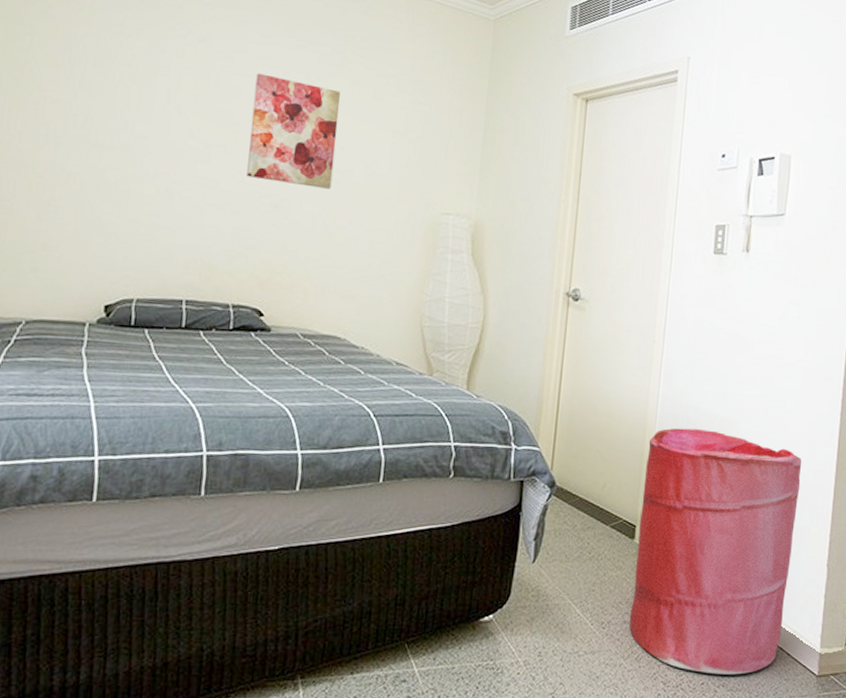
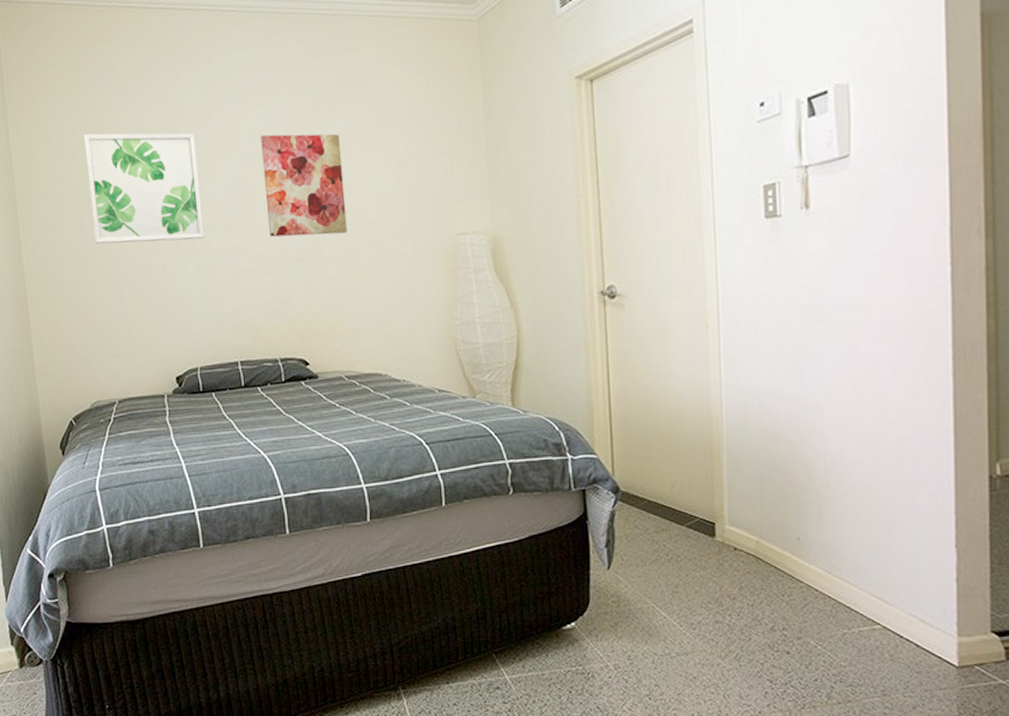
wall art: none [38,24,183,164] -> present [84,132,205,244]
laundry hamper: present [629,428,802,675] -> none [717,413,910,670]

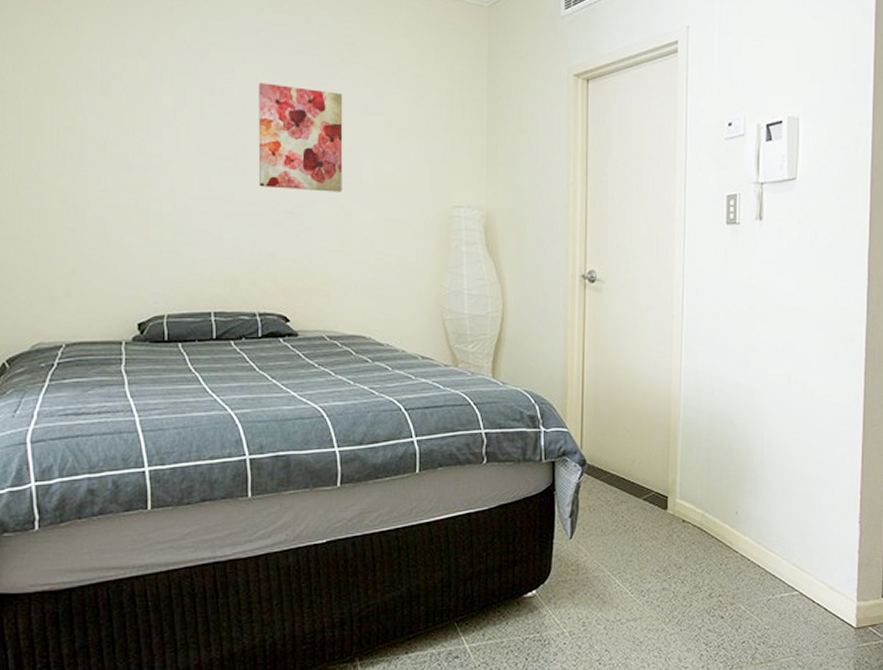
wall art: present [84,132,205,244] -> none [55,52,186,180]

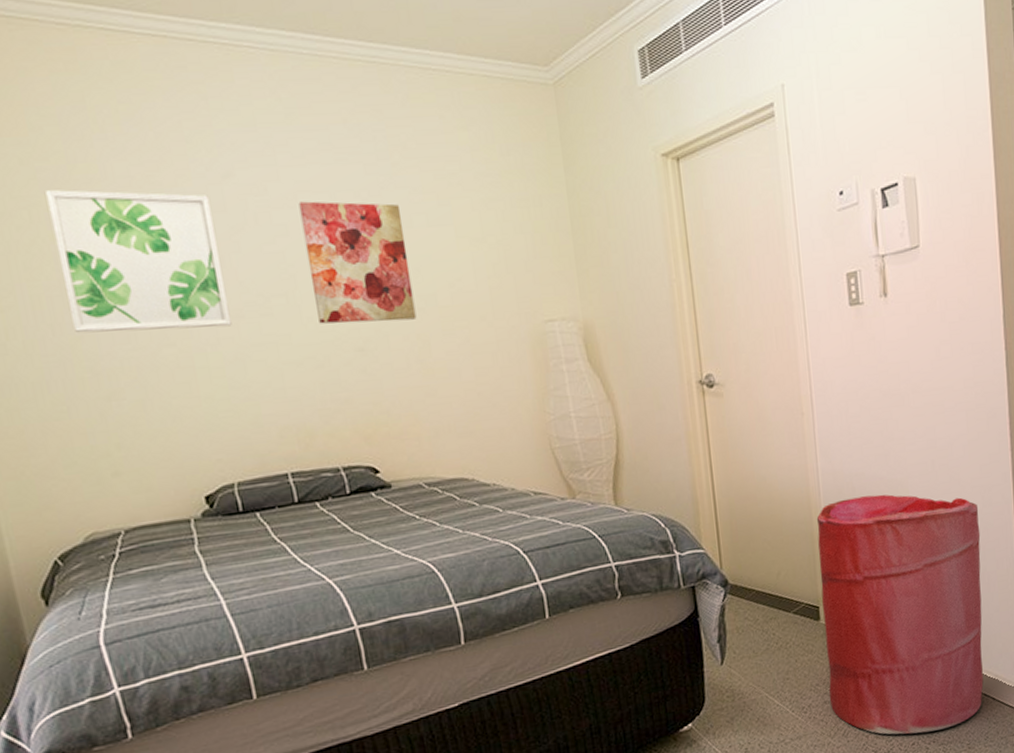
wall art: none [55,52,186,180] -> present [46,190,232,333]
laundry hamper: none [667,399,829,633] -> present [816,494,984,735]

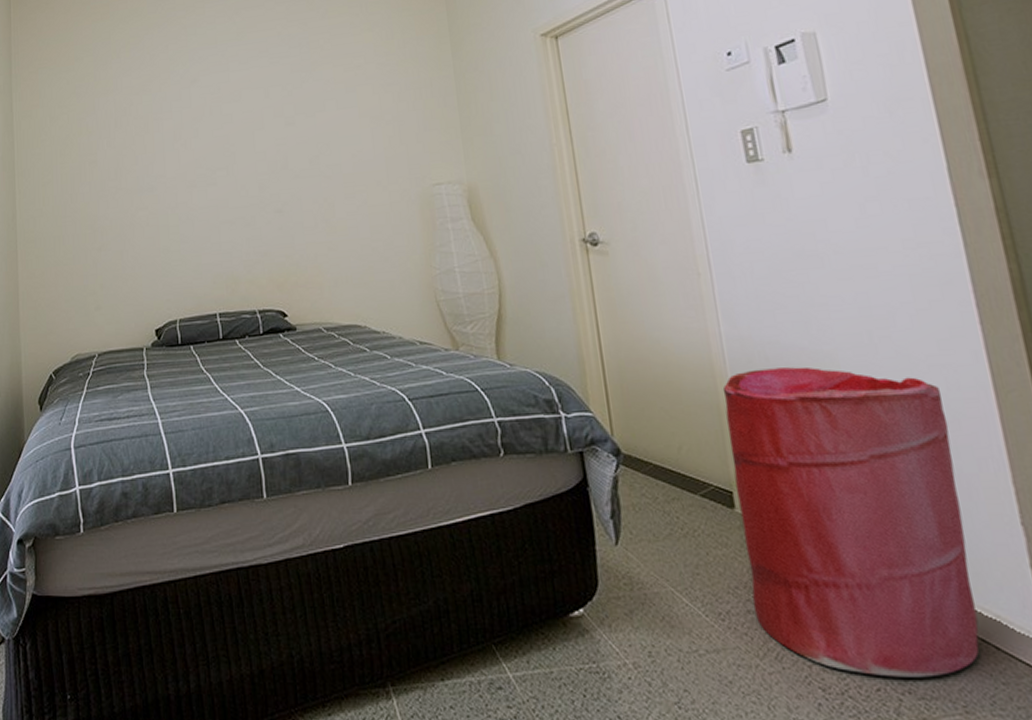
wall art: present [46,190,232,333] -> none [80,96,187,200]
wall art: present [298,201,417,324] -> none [241,93,325,191]

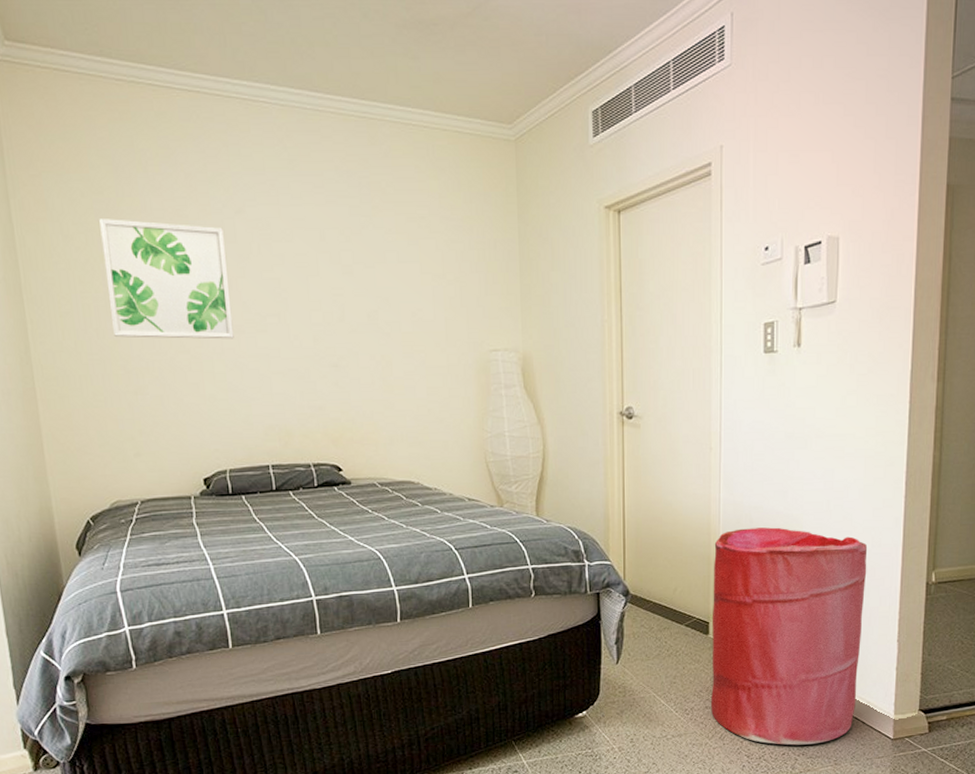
wall art: none [80,96,187,200] -> present [99,219,234,339]

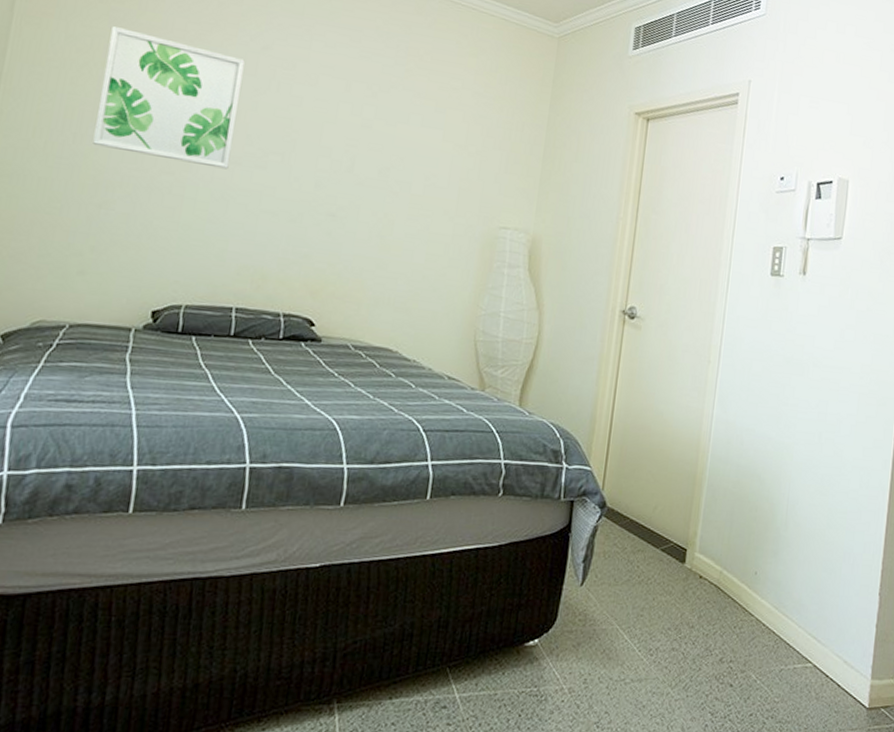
laundry hamper: present [710,527,868,745] -> none [677,450,856,706]

